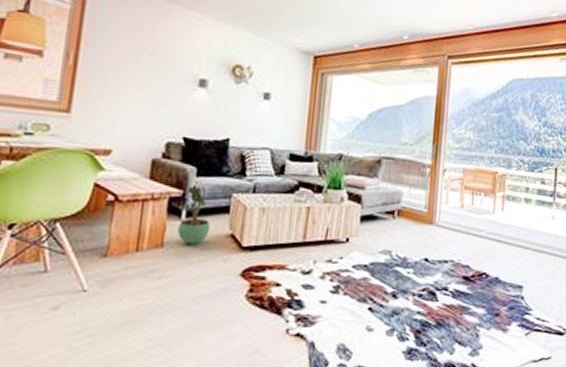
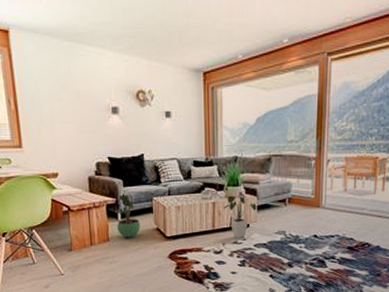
house plant: none [320,198,360,256] -> present [224,192,257,238]

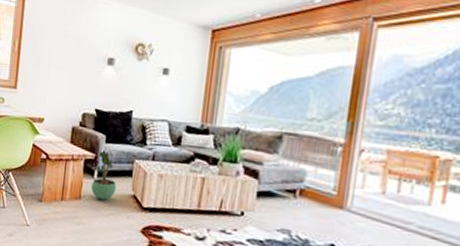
house plant: present [224,192,257,238] -> none [215,171,257,228]

